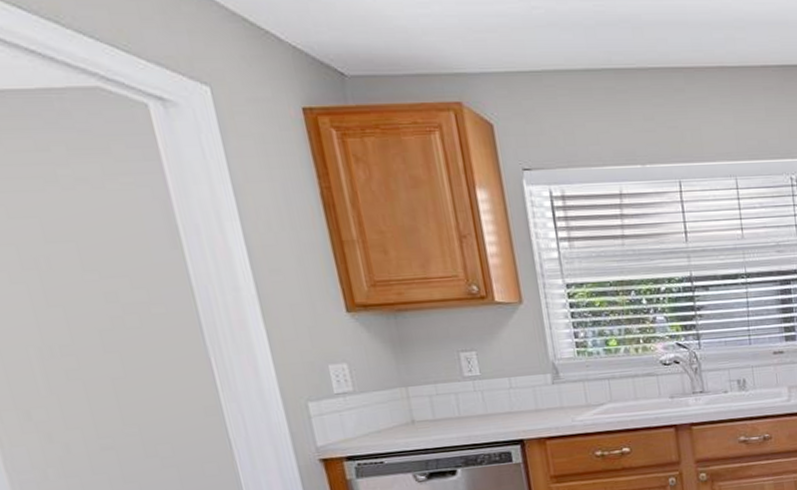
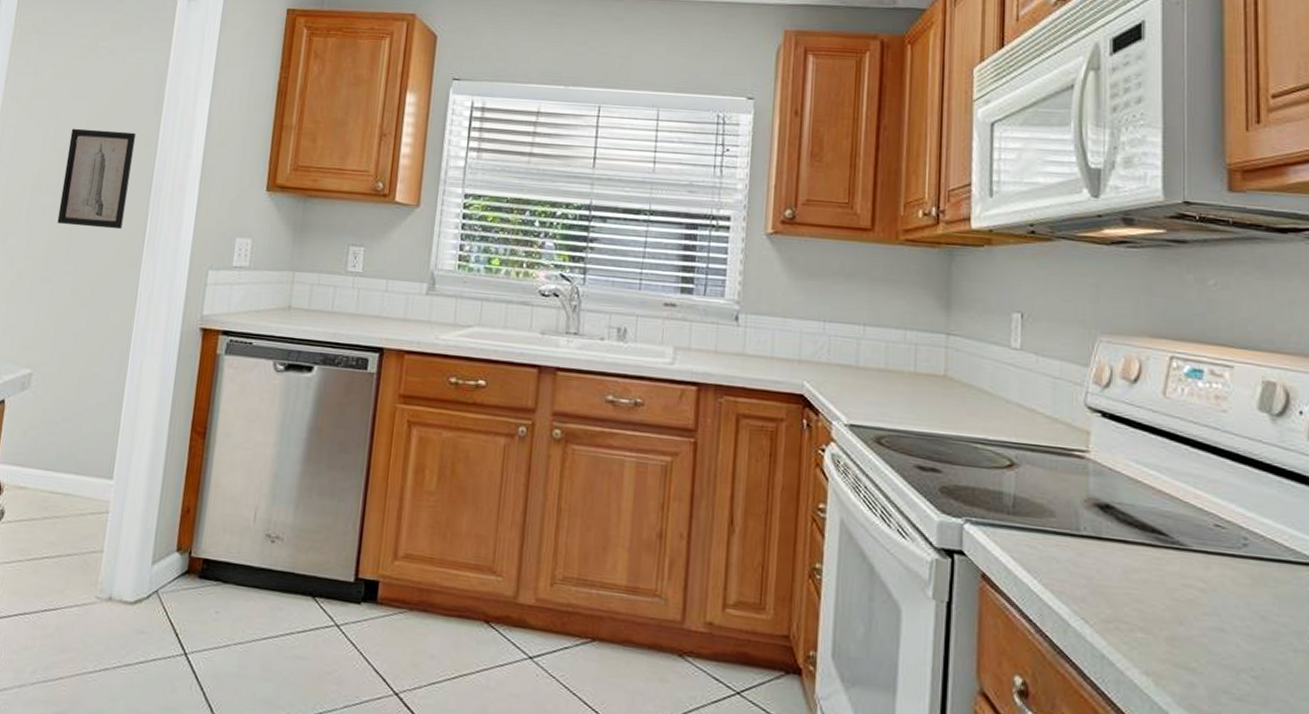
wall art: none [64,271,182,387] -> present [57,128,136,230]

